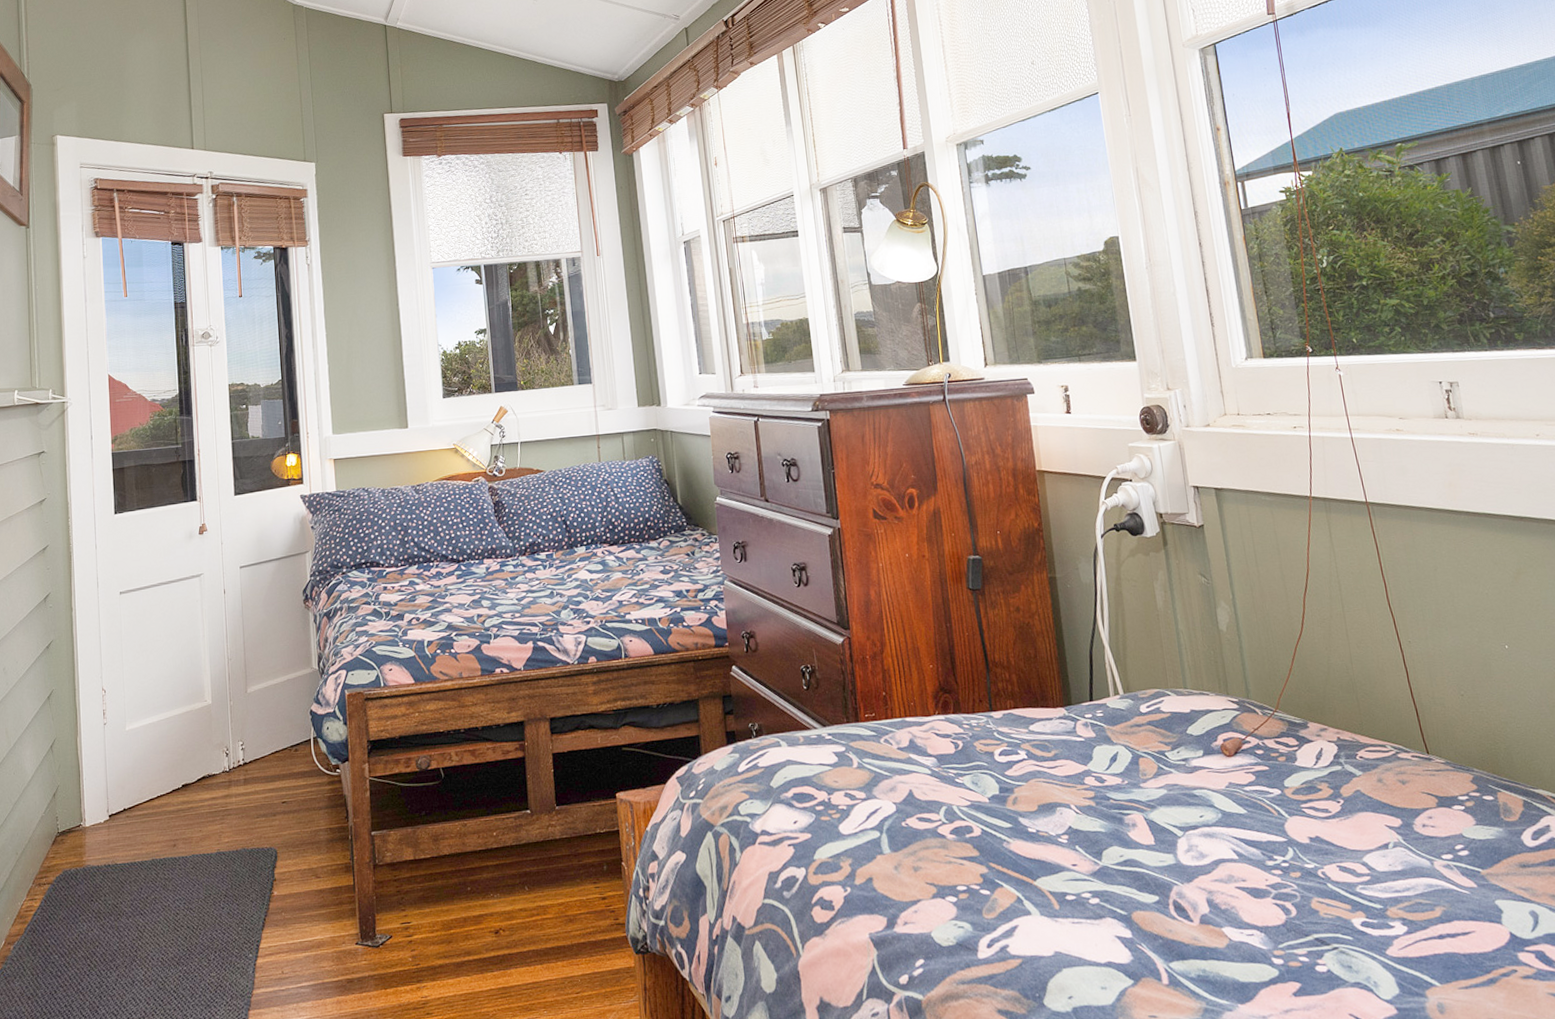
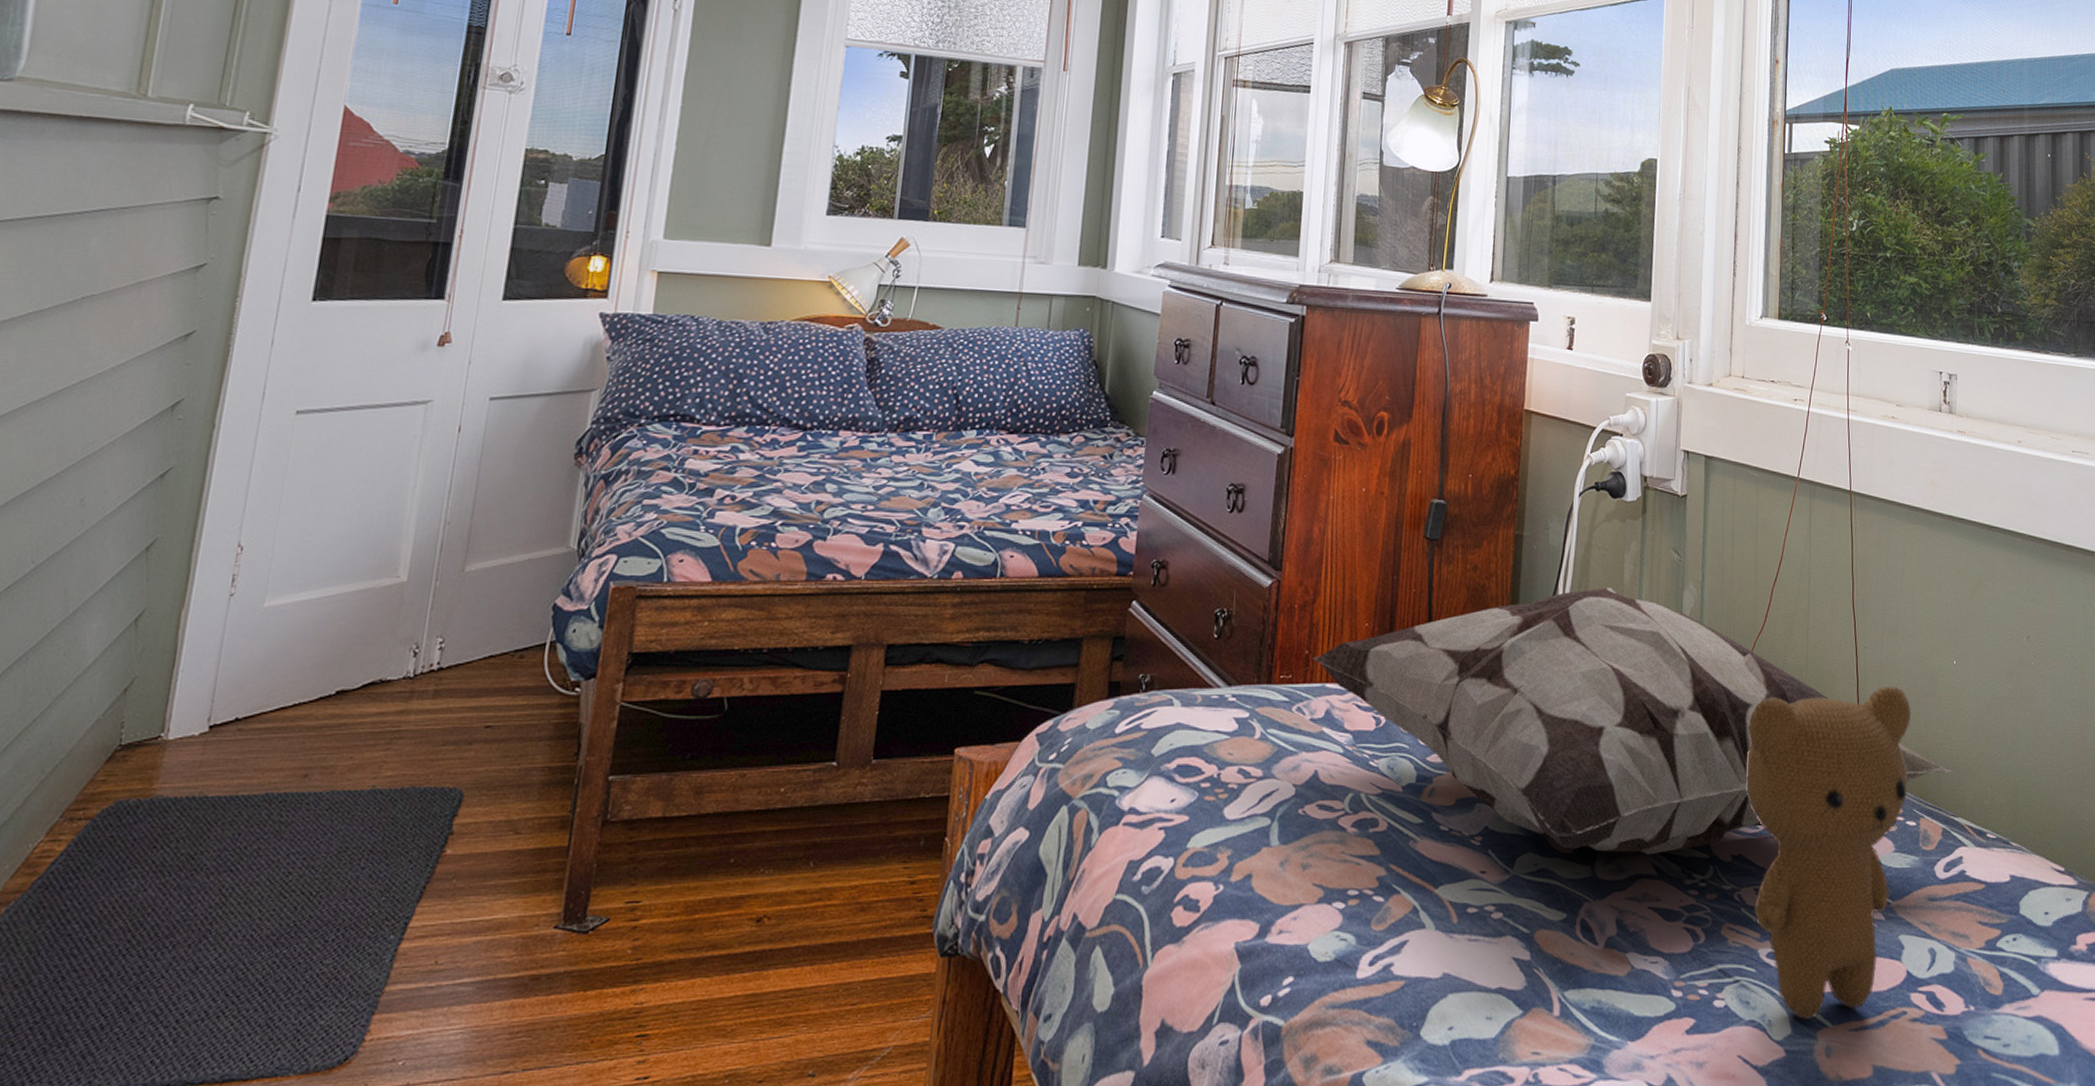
decorative pillow: none [890,613,1522,842] -> present [1312,587,1951,855]
teddy bear: none [1303,675,1479,980] -> present [1745,687,1912,1020]

